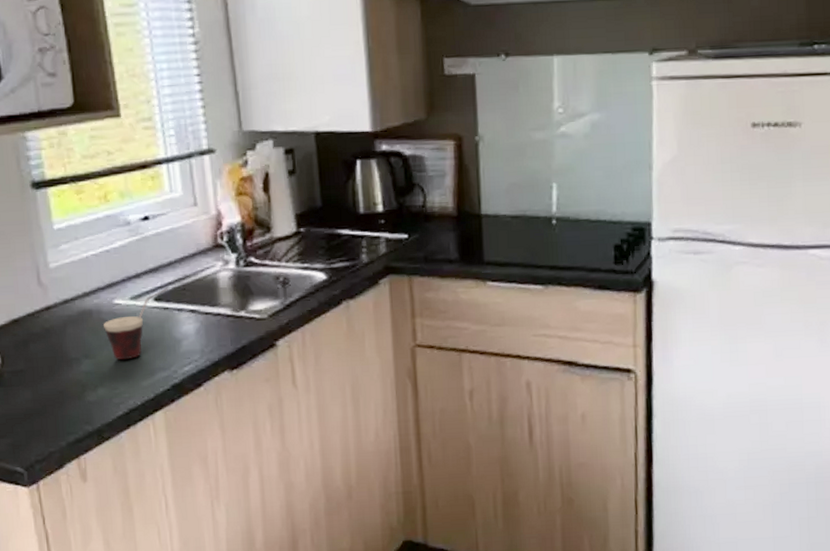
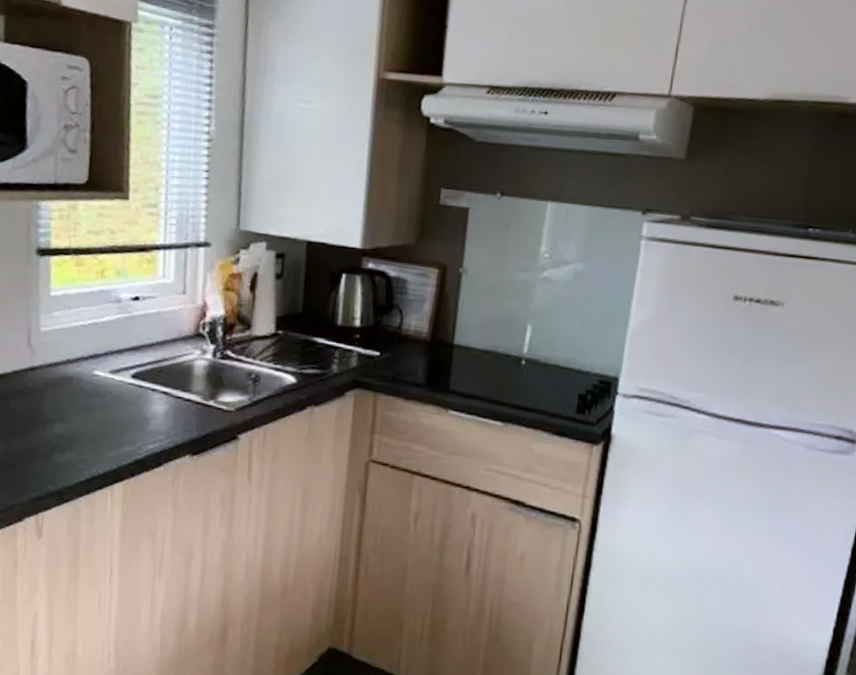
cup: present [104,287,169,360] -> none [80,366,147,429]

